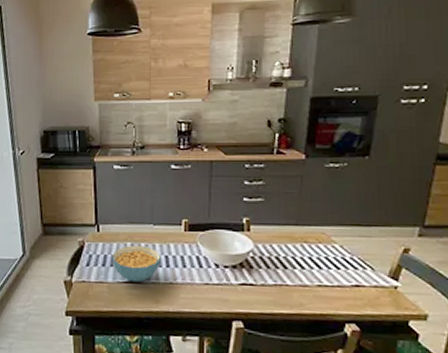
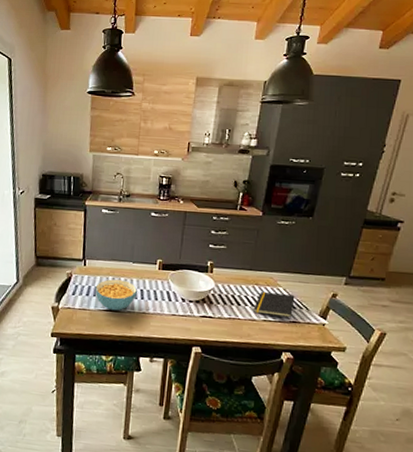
notepad: none [304,251,356,280] -> present [253,292,295,317]

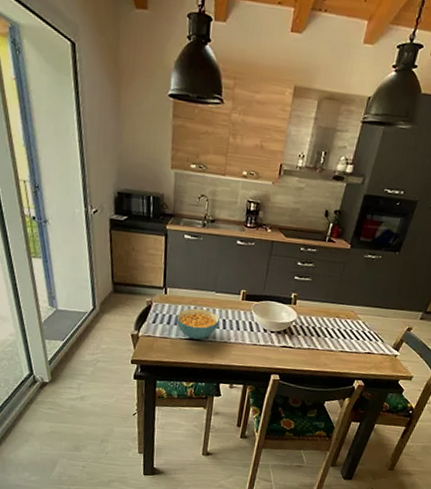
notepad: present [253,292,295,317] -> none [332,324,373,349]

